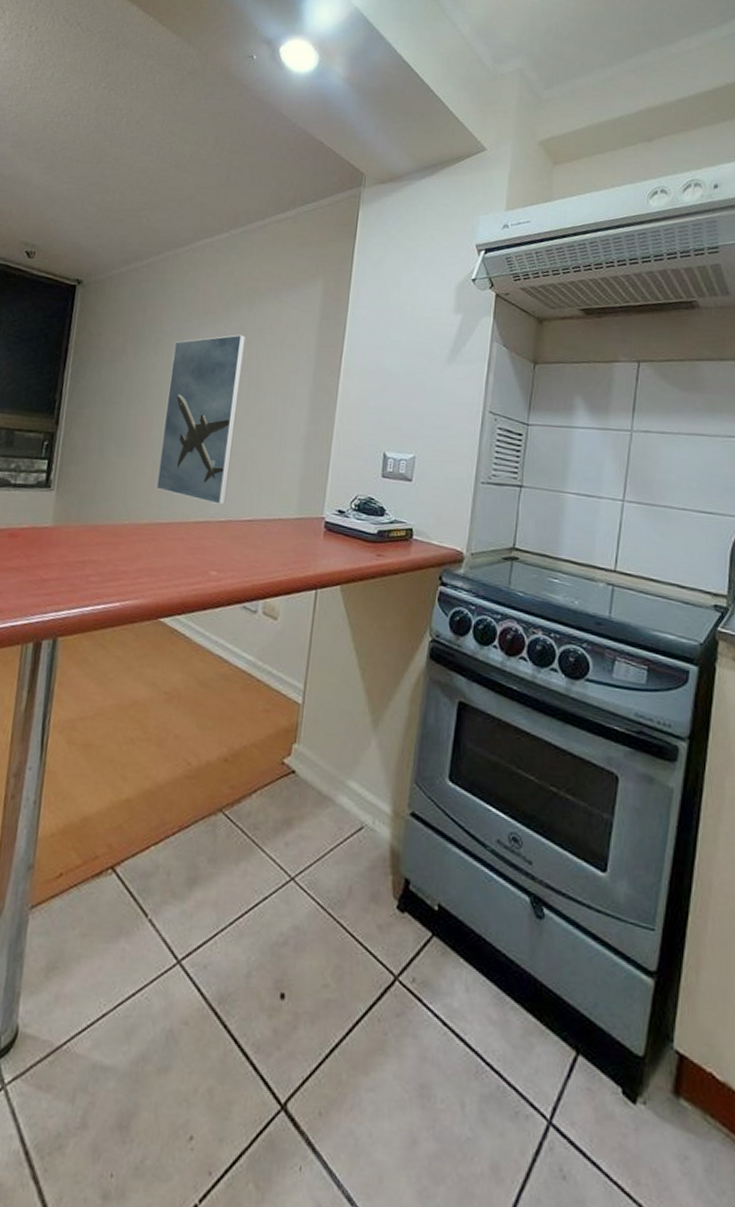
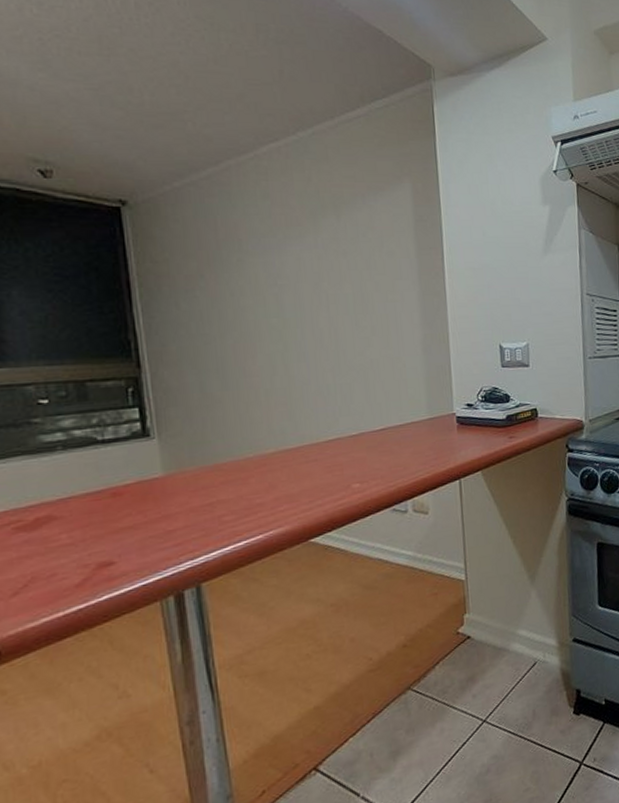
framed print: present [156,334,246,506] -> none [261,246,354,421]

